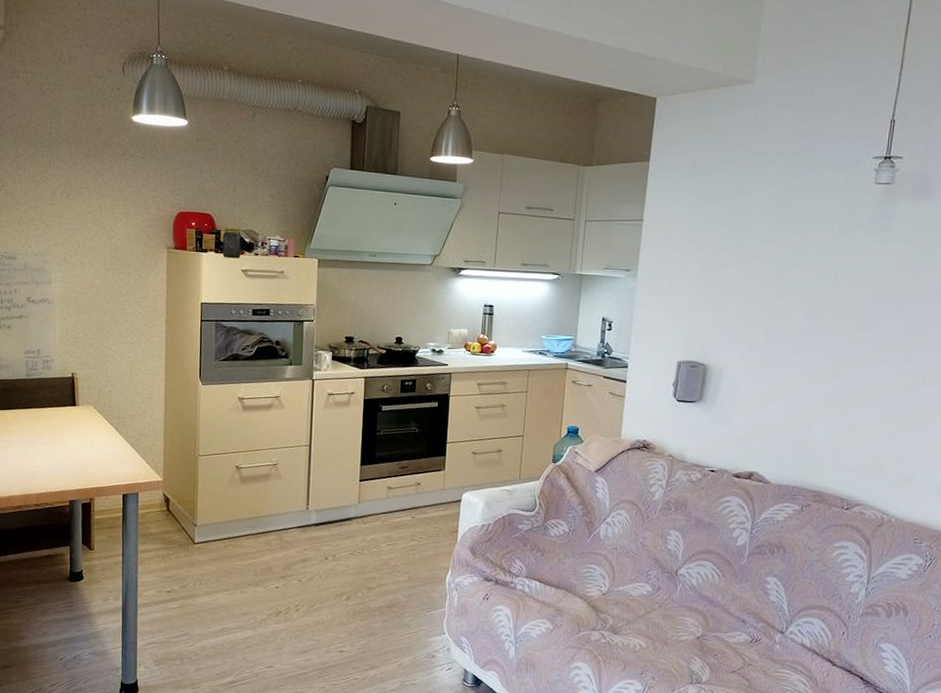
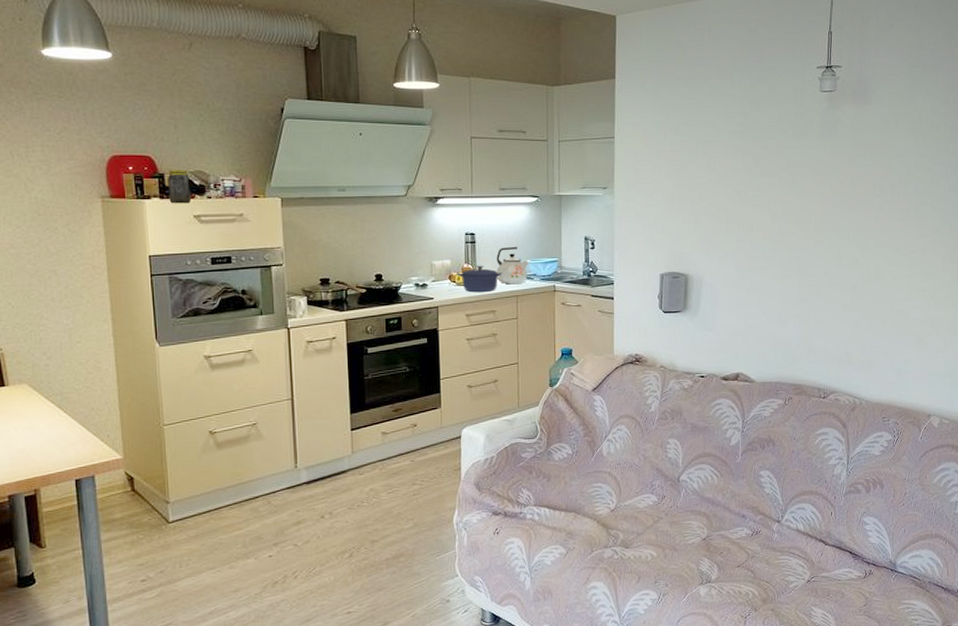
cooking pot: none [472,336,517,364] -> present [457,265,503,293]
kettle: none [511,321,544,359] -> present [496,246,529,285]

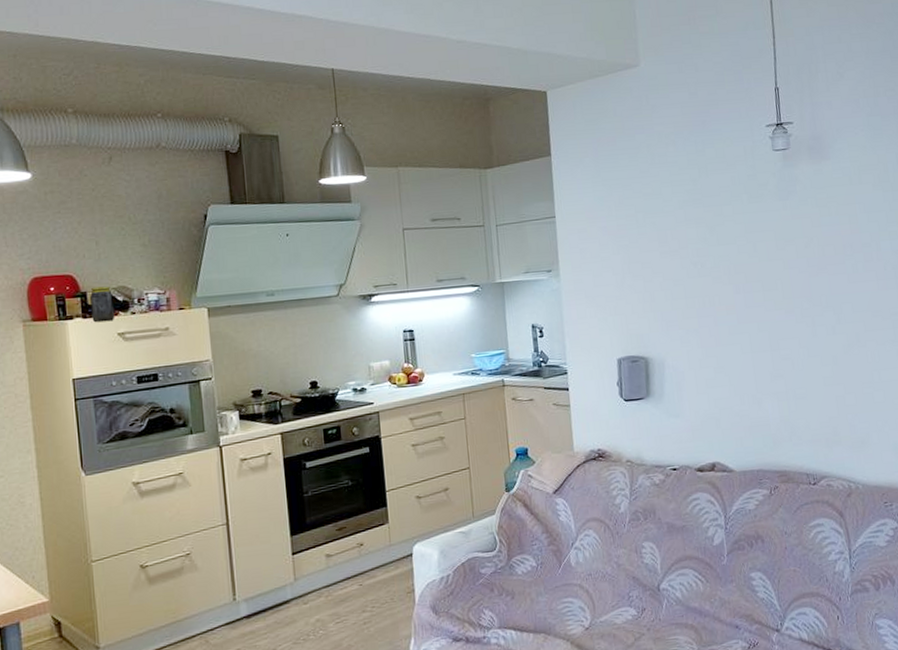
cooking pot: present [457,265,503,293] -> none [397,363,447,394]
kettle: present [496,246,529,285] -> none [438,340,474,382]

